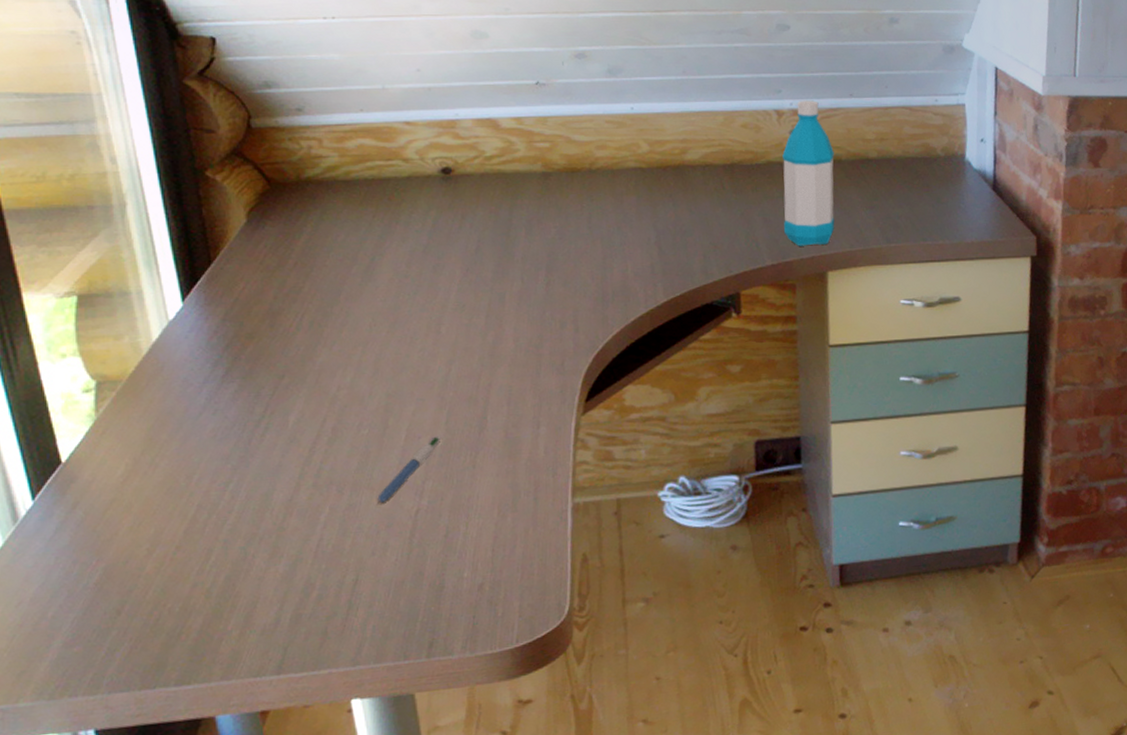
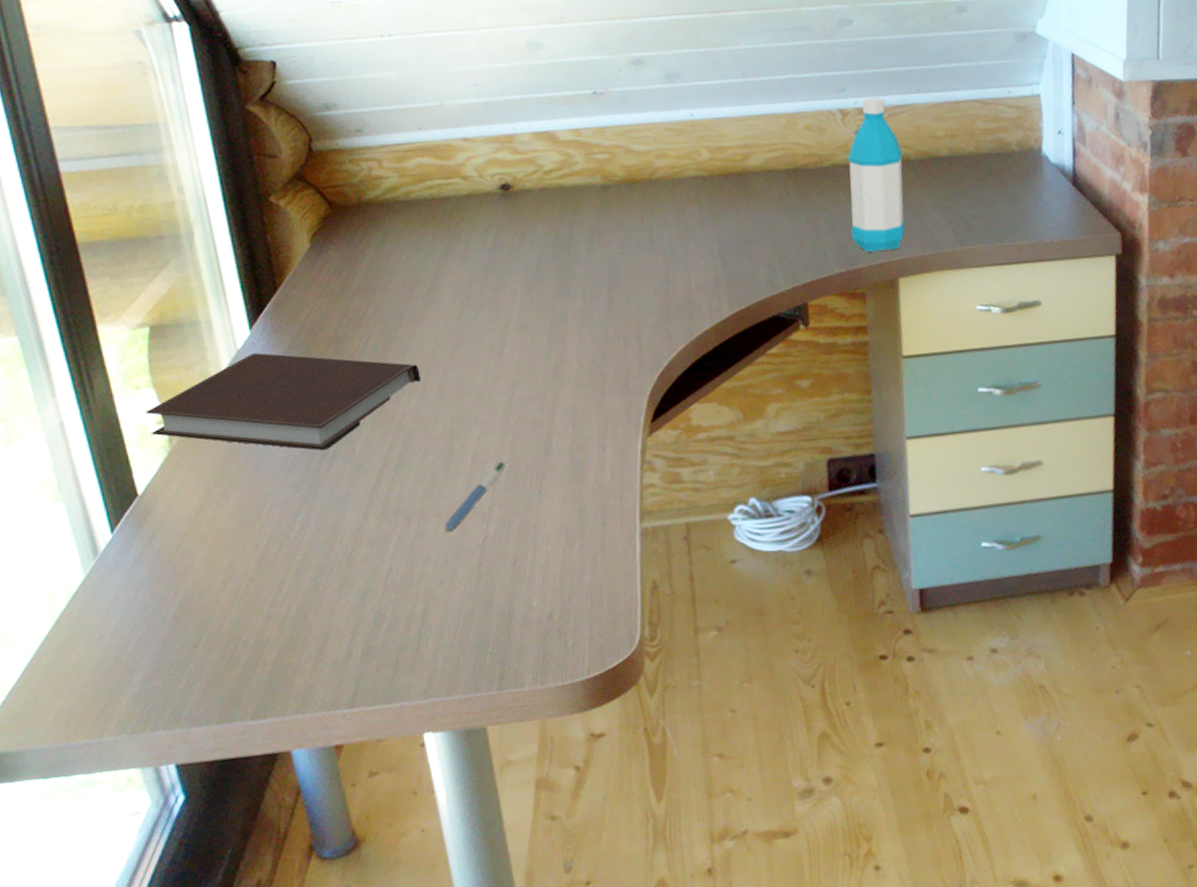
notebook: none [71,324,356,423] -> present [145,353,421,451]

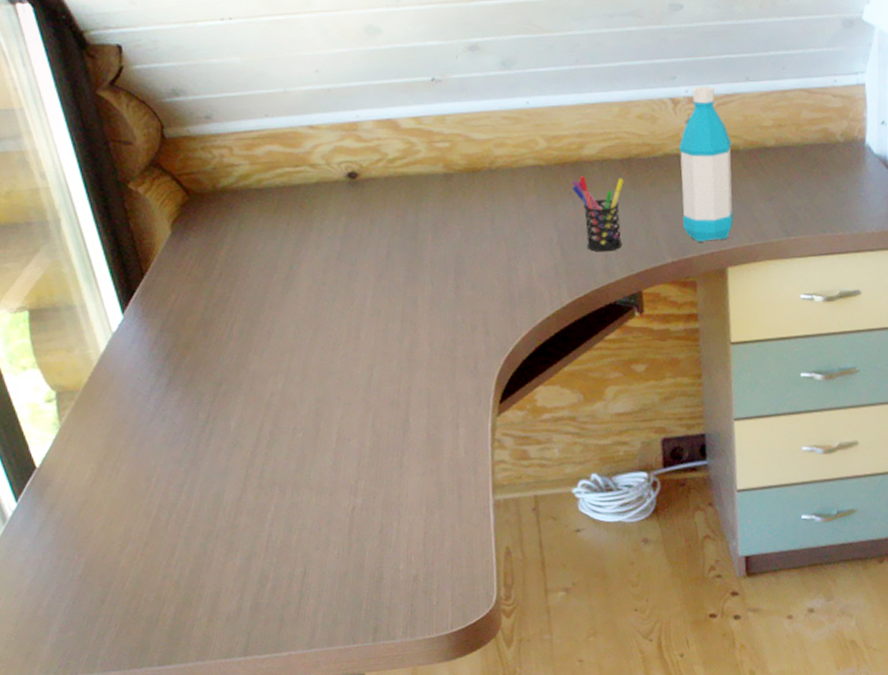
notebook: present [145,353,421,451] -> none [33,336,285,428]
pen: present [445,461,506,532] -> none [316,438,369,503]
pen holder: none [735,186,790,263] -> present [572,176,624,252]

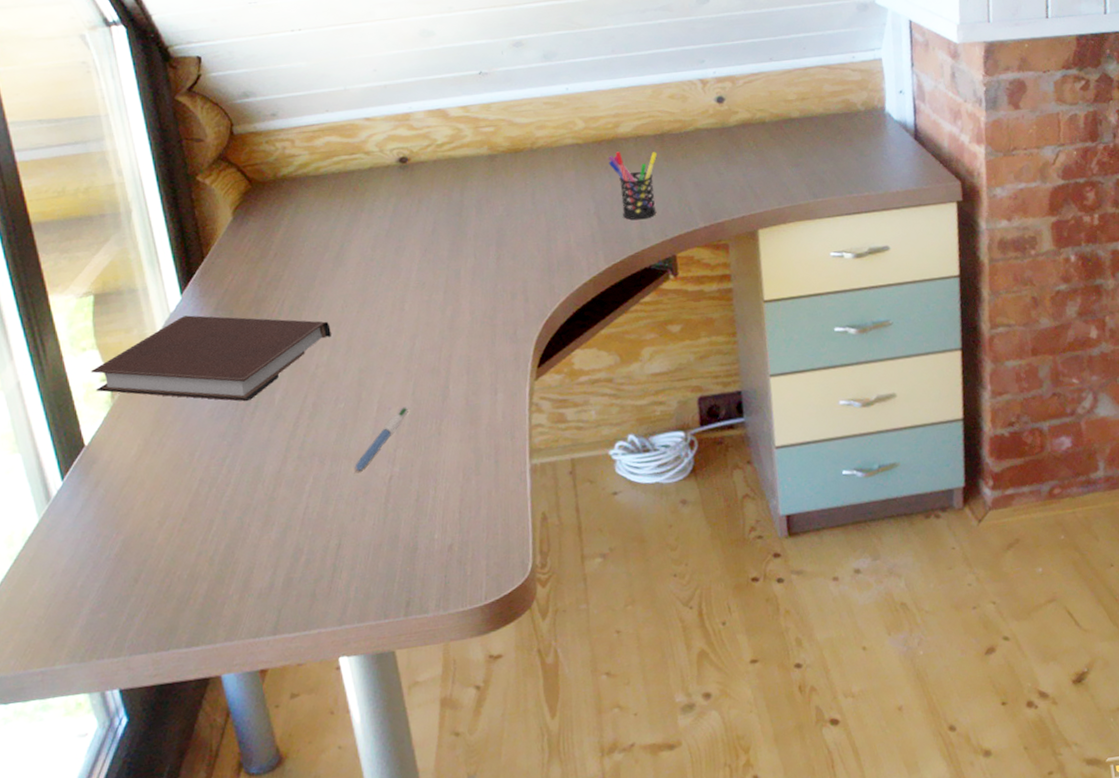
notebook: none [33,336,285,428] -> present [90,315,331,402]
pen: none [316,438,369,503] -> present [355,406,408,472]
water bottle: present [679,86,734,242] -> none [709,67,763,207]

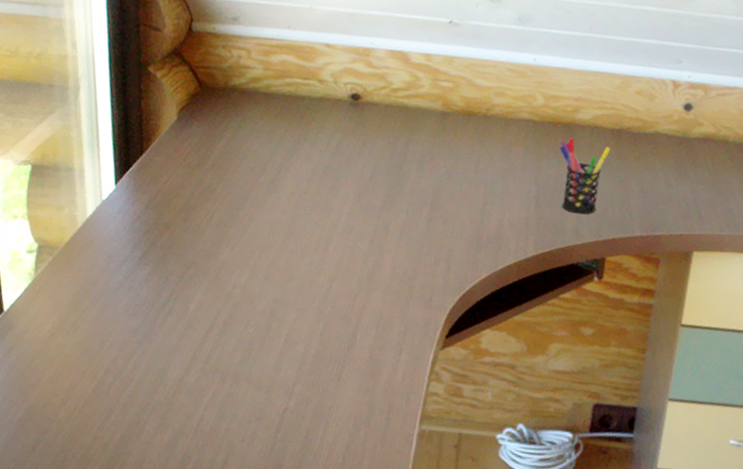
notebook: present [90,315,331,402] -> none [18,206,254,305]
pen: present [355,406,408,472] -> none [252,345,314,397]

